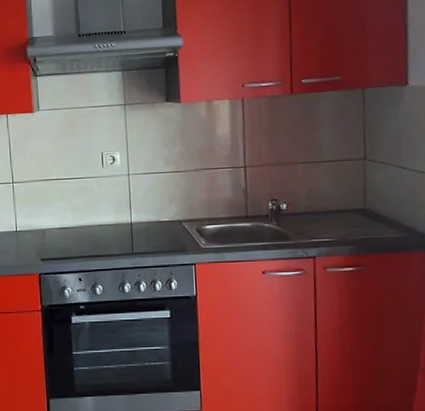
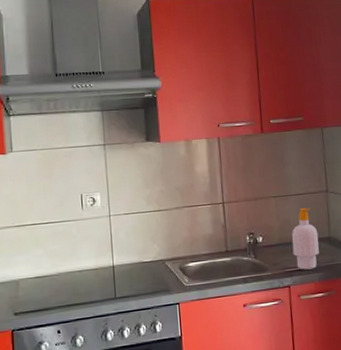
soap bottle: none [320,176,352,242] -> present [292,208,319,270]

